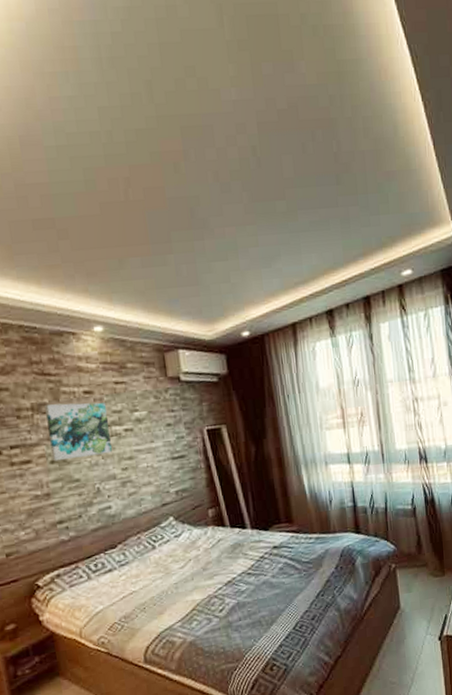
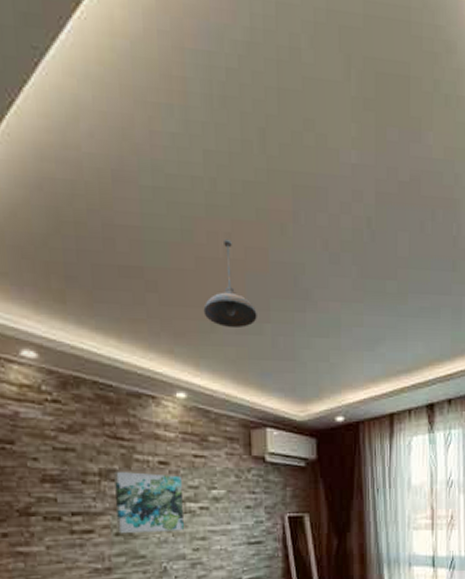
pendant light: none [111,183,161,263] -> present [203,238,257,329]

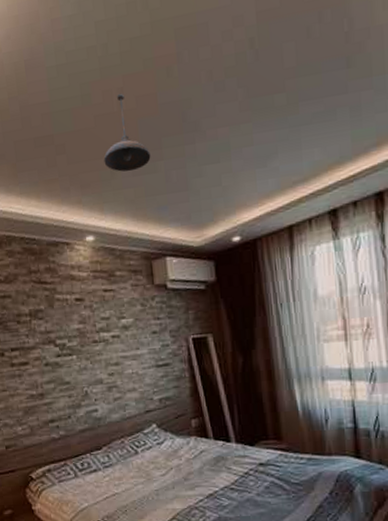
wall art: present [114,471,184,534] -> none [41,309,100,364]

